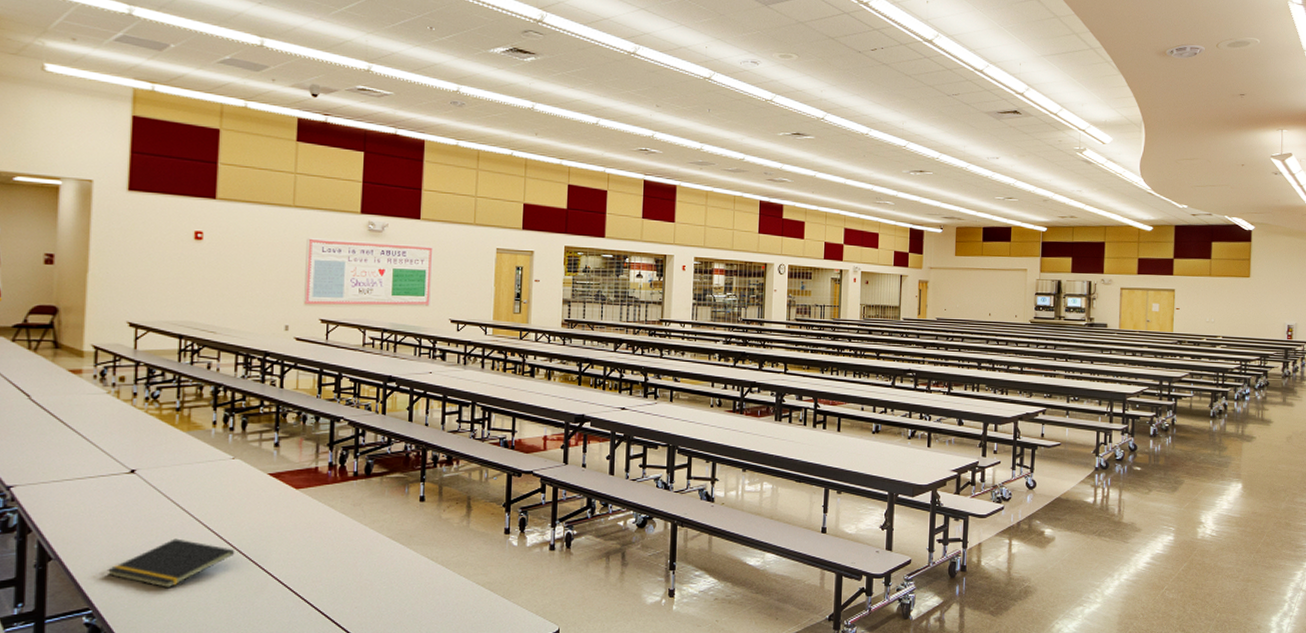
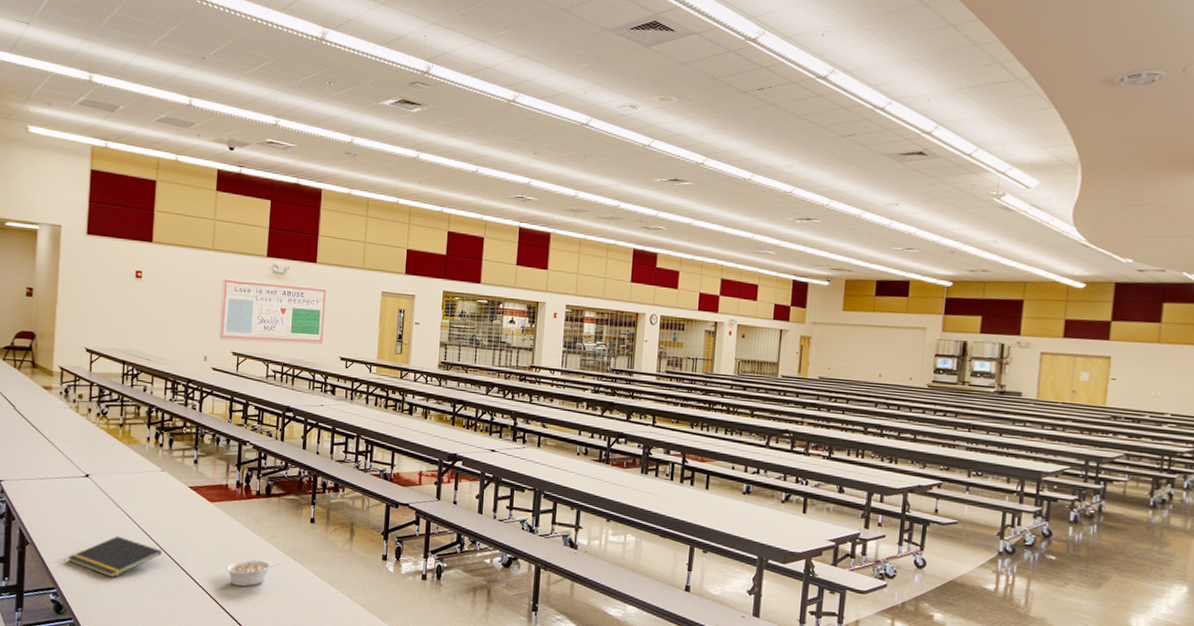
legume: none [316,547,385,580] -> present [225,559,281,587]

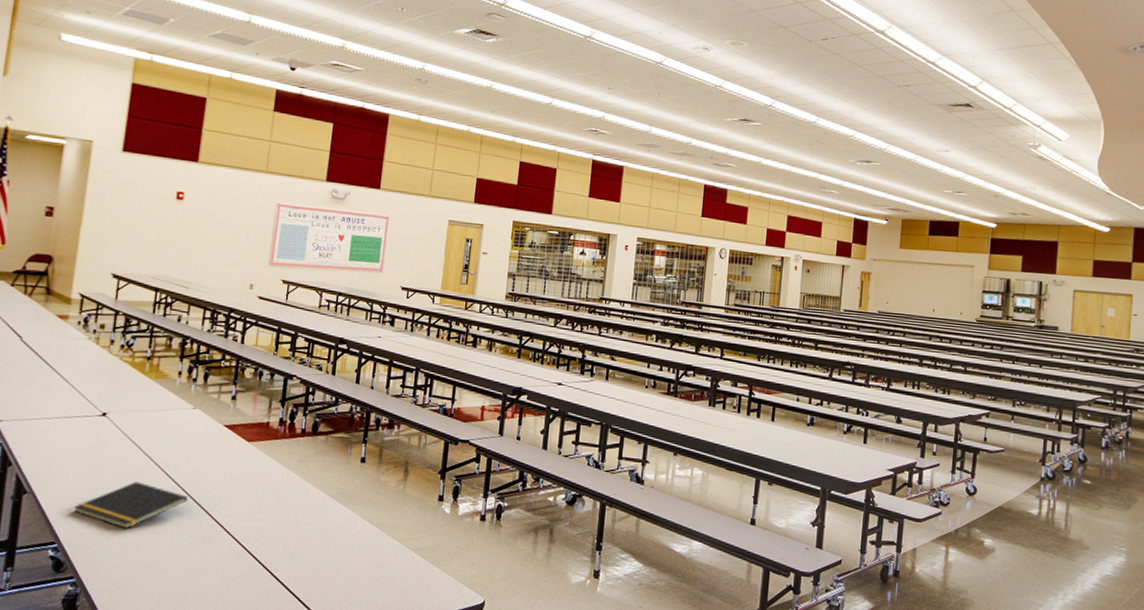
legume: present [225,559,281,587] -> none [261,503,325,534]

